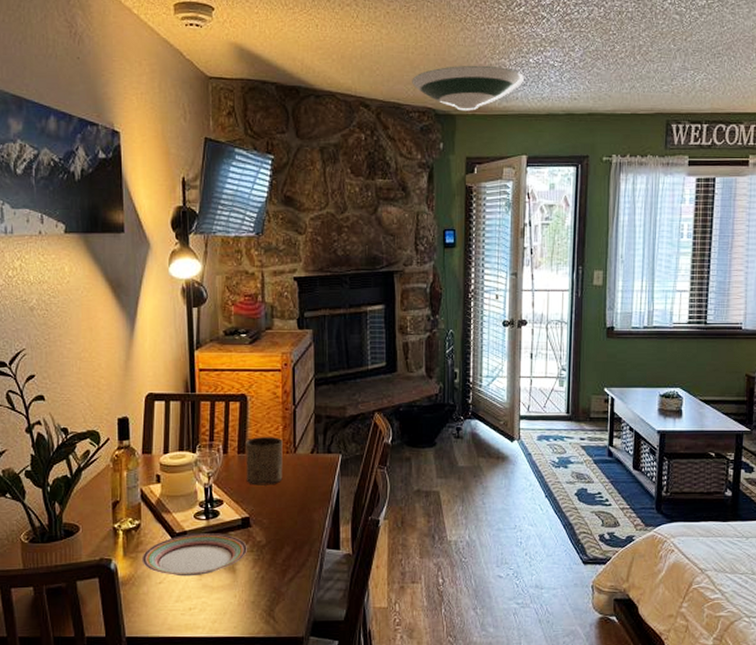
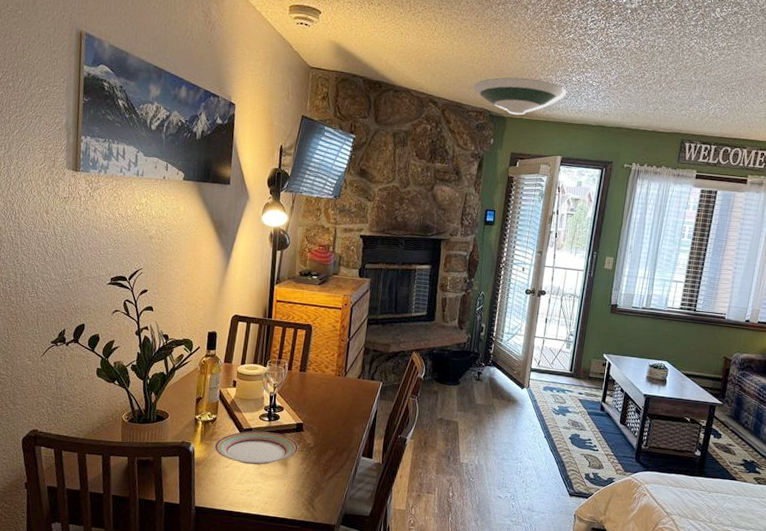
cup: present [246,437,283,486] -> none [303,360,337,400]

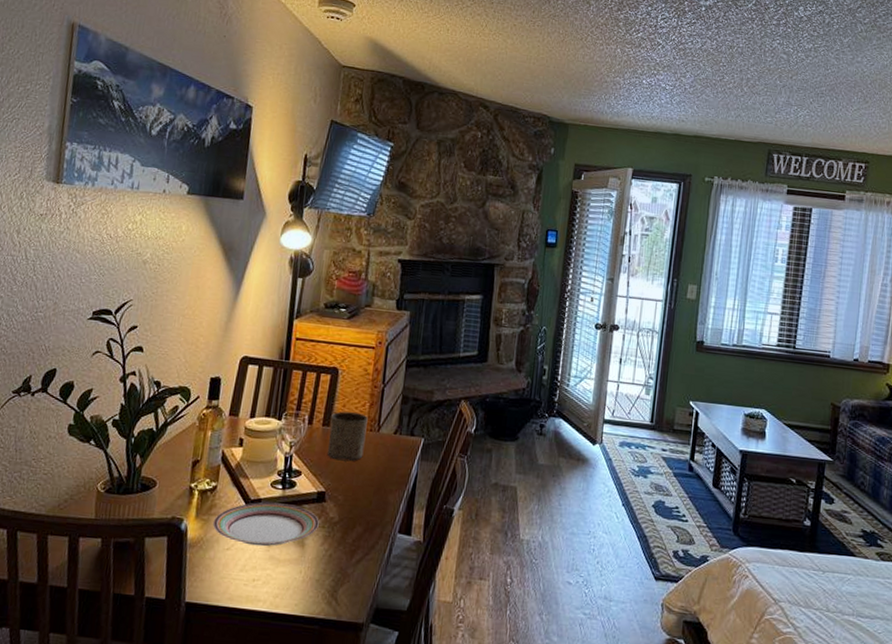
cup: none [303,360,337,400] -> present [326,411,368,462]
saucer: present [473,77,566,115] -> none [530,79,636,122]

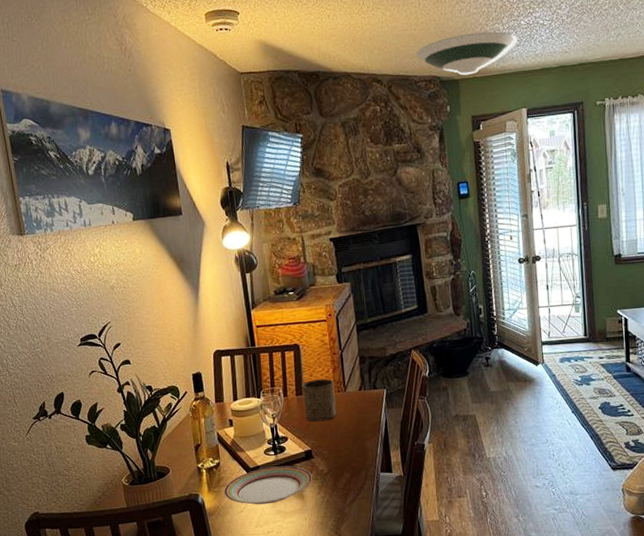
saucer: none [530,79,636,122] -> present [416,31,517,76]

